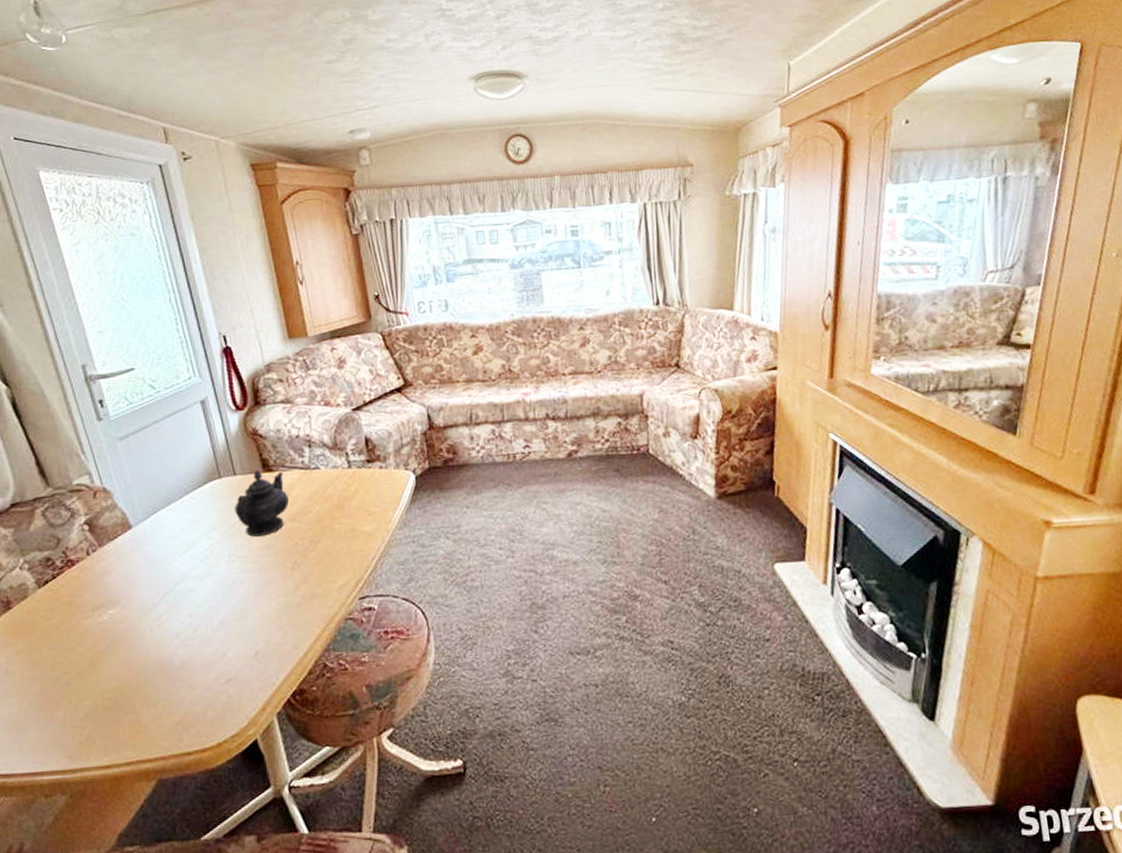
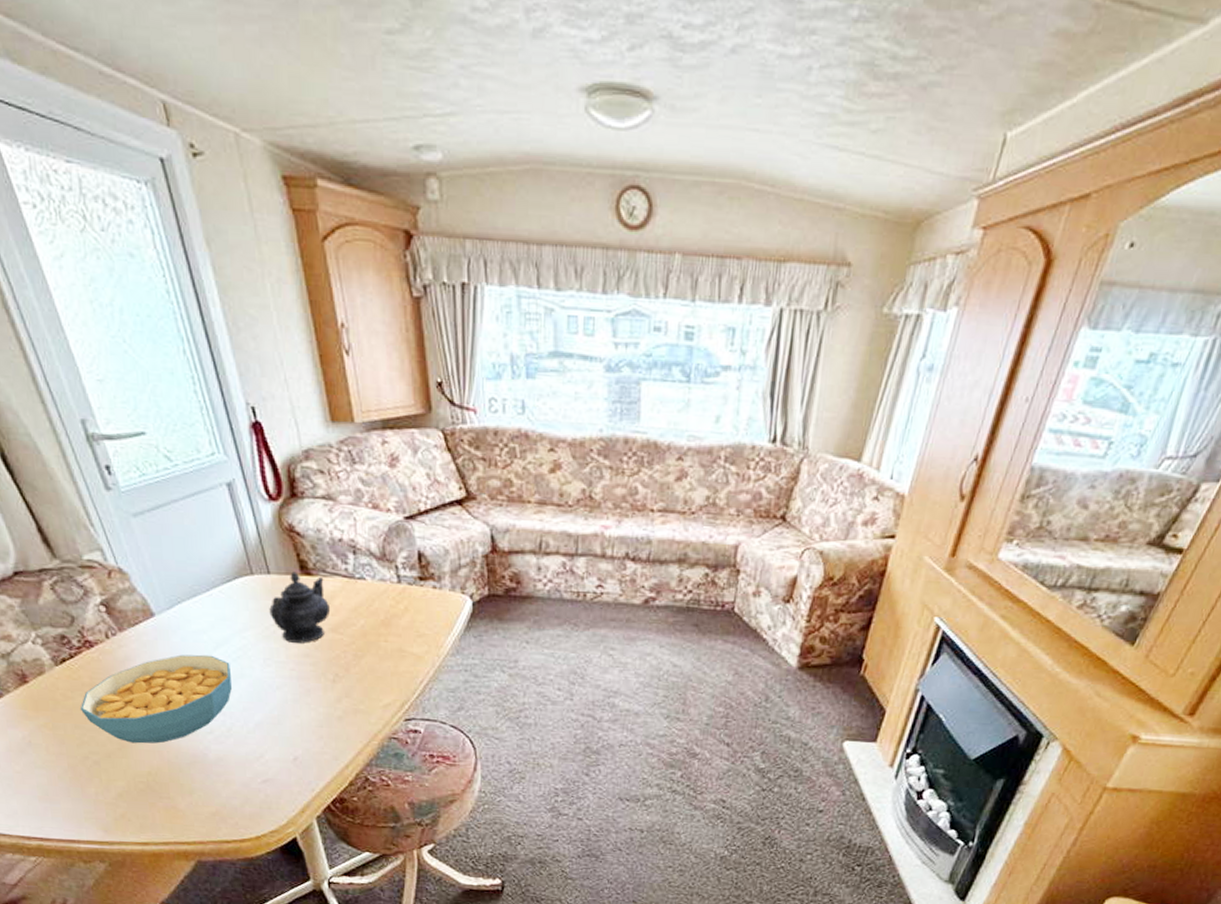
cereal bowl: none [56,558,199,658] -> present [79,654,232,744]

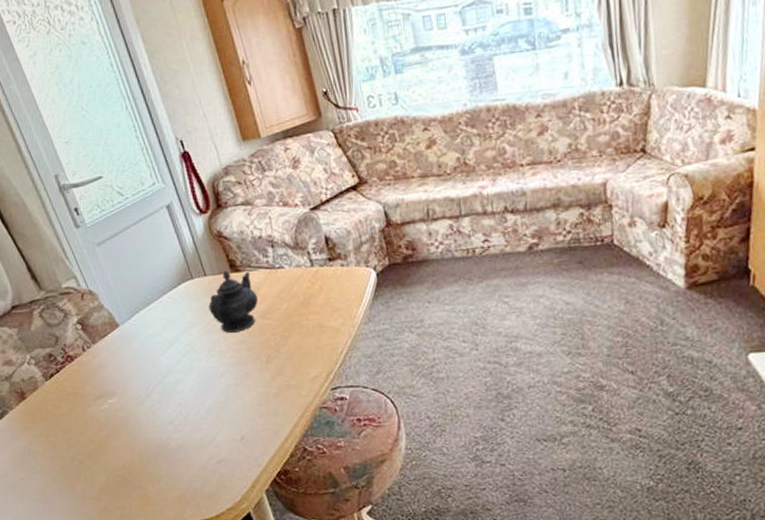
cereal bowl: present [79,654,232,744] -> none [66,353,185,441]

